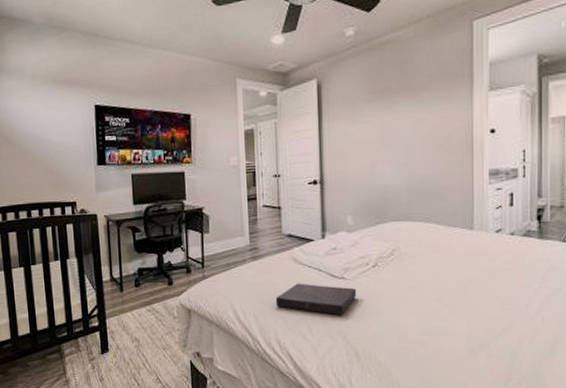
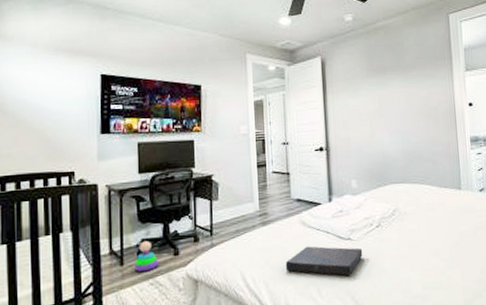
stacking toy: none [133,270,155,298] -> present [134,241,159,271]

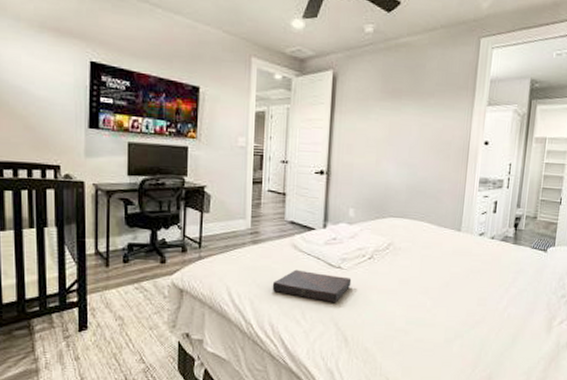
stacking toy: present [134,241,159,271] -> none [120,245,145,275]

